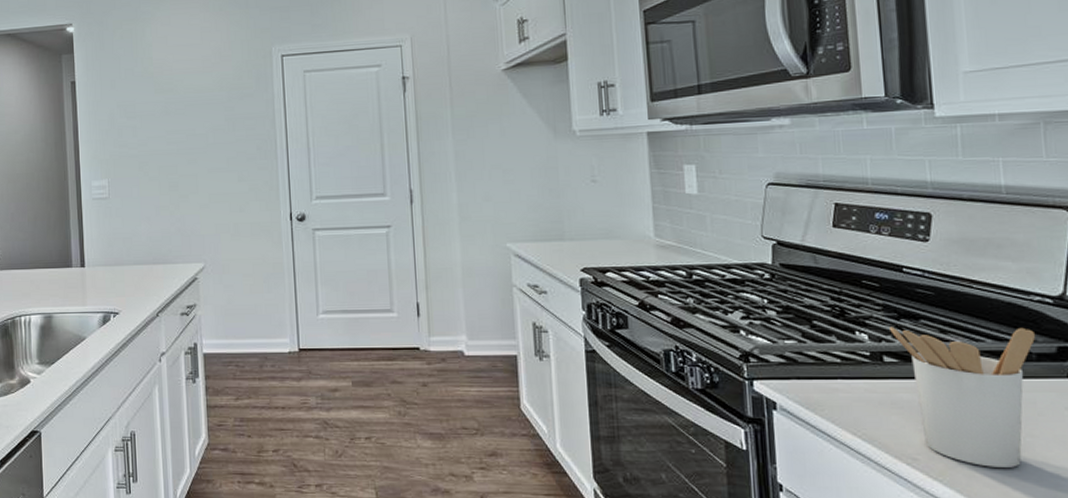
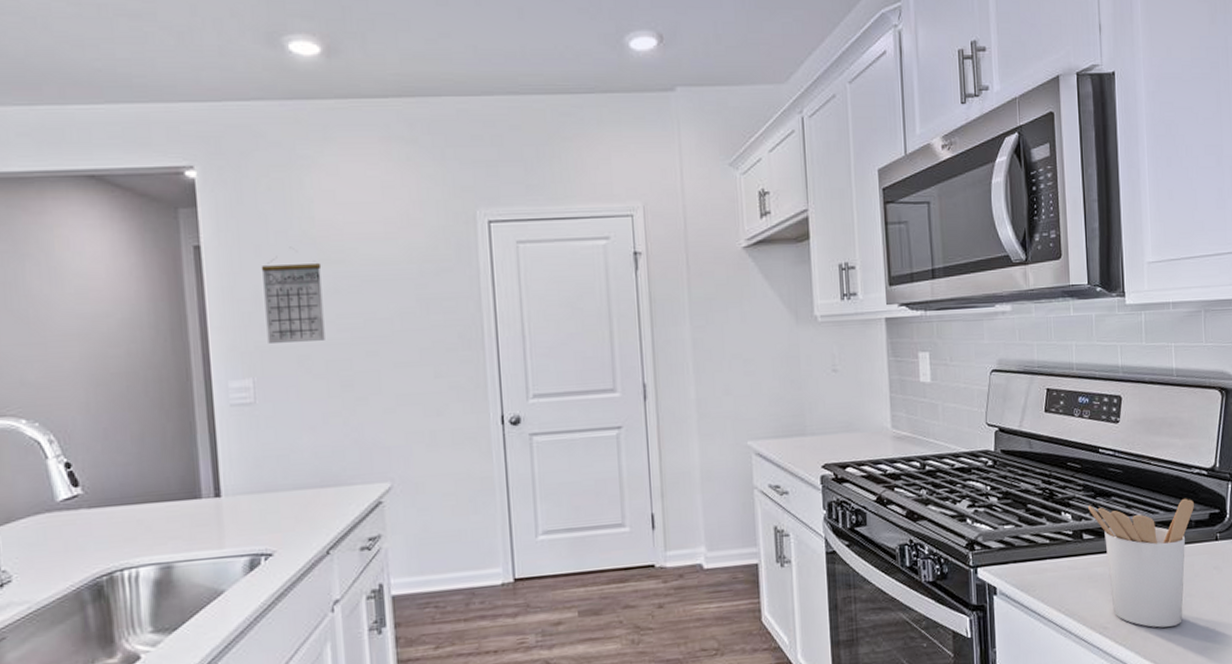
calendar: none [115,90,158,153] -> present [261,259,325,343]

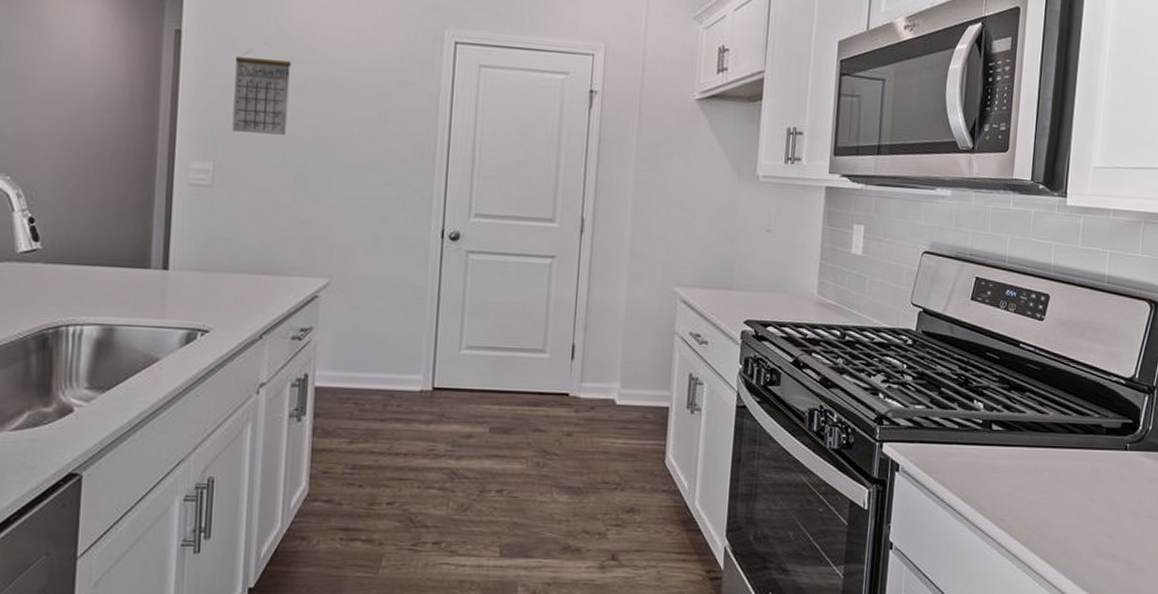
utensil holder: present [1088,498,1194,628] -> none [1001,397,1108,528]

